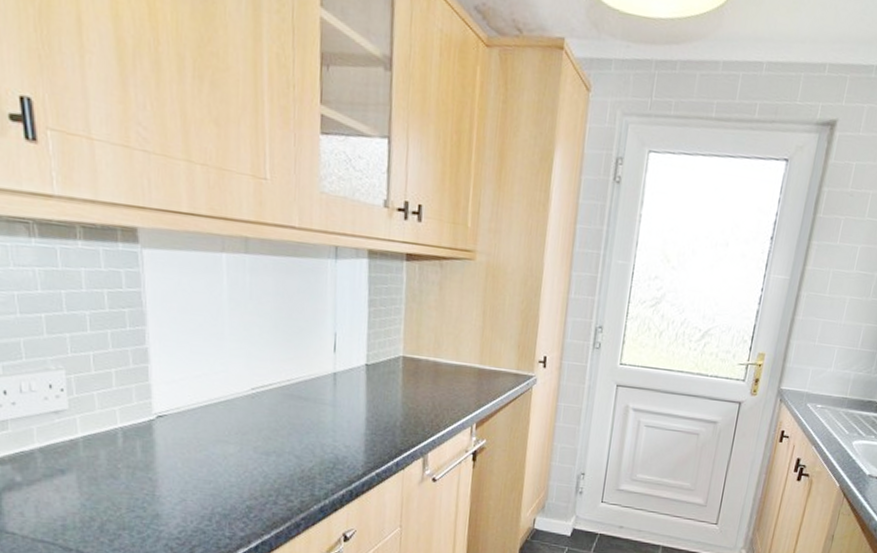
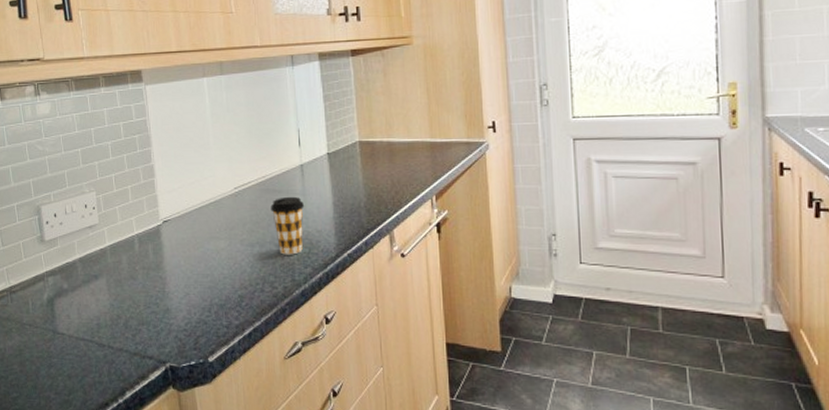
coffee cup: none [293,405,334,469] -> present [270,196,305,255]

